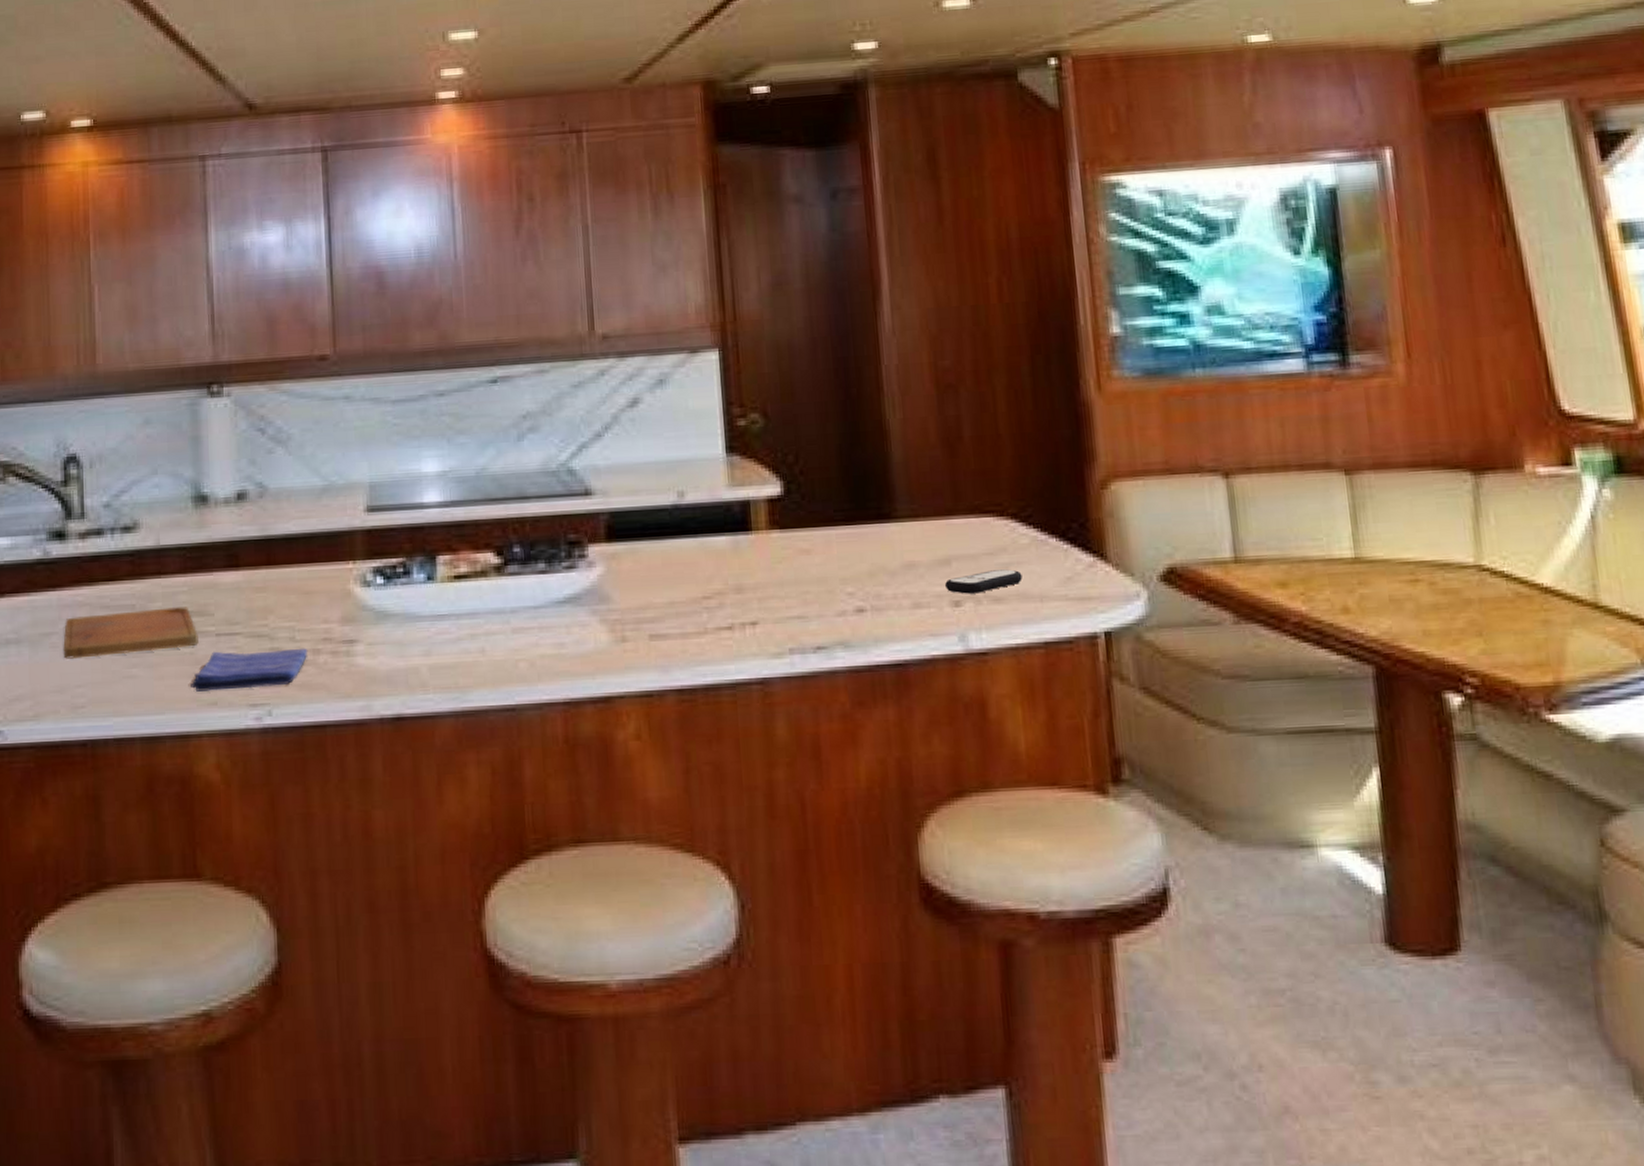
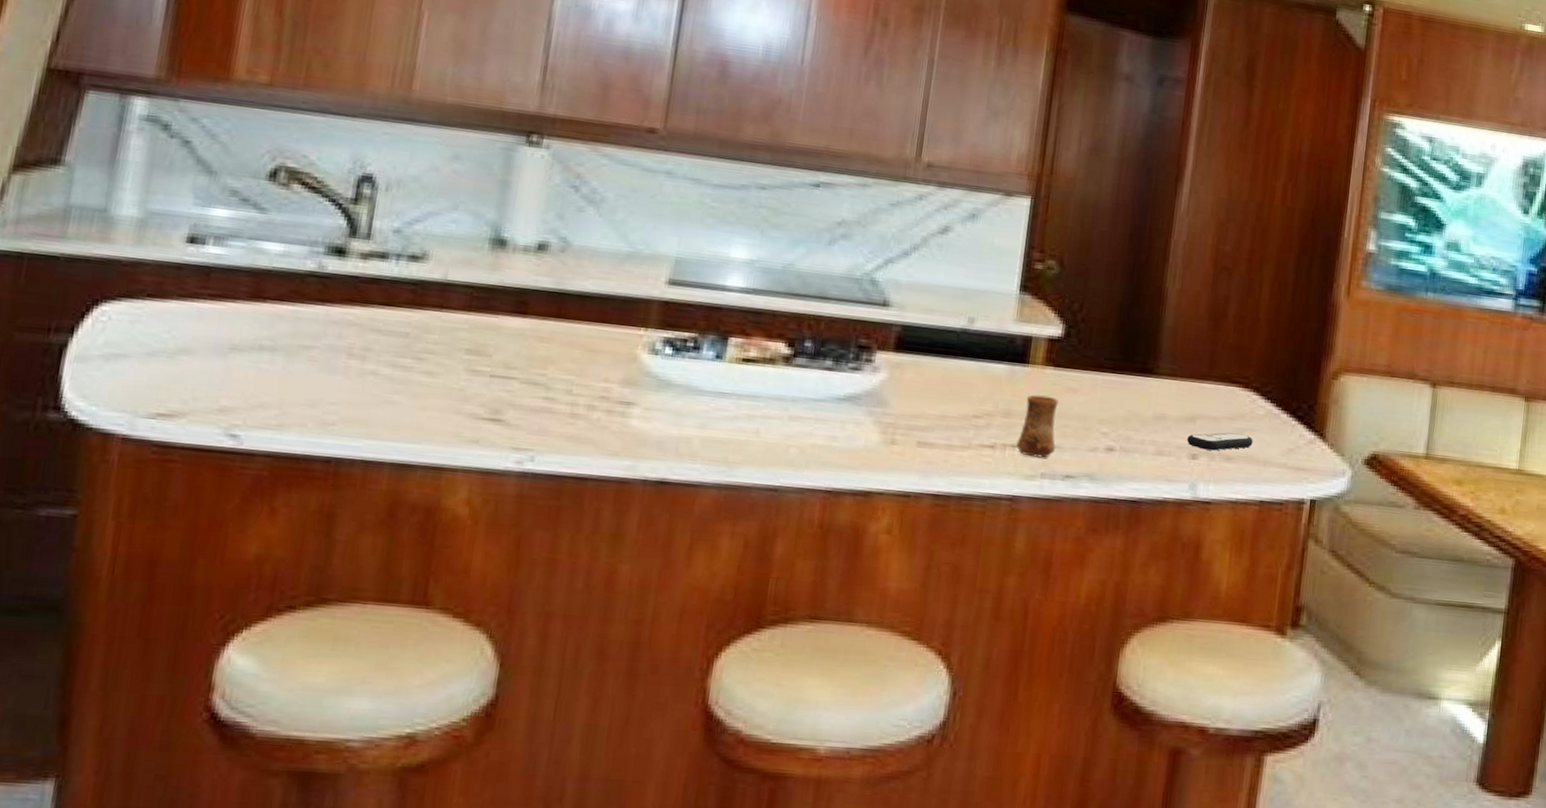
cutting board: present [63,607,198,659] -> none [321,334,472,383]
dish towel: present [191,648,308,692] -> none [454,391,583,435]
cup: none [756,562,799,633] -> present [1016,394,1059,458]

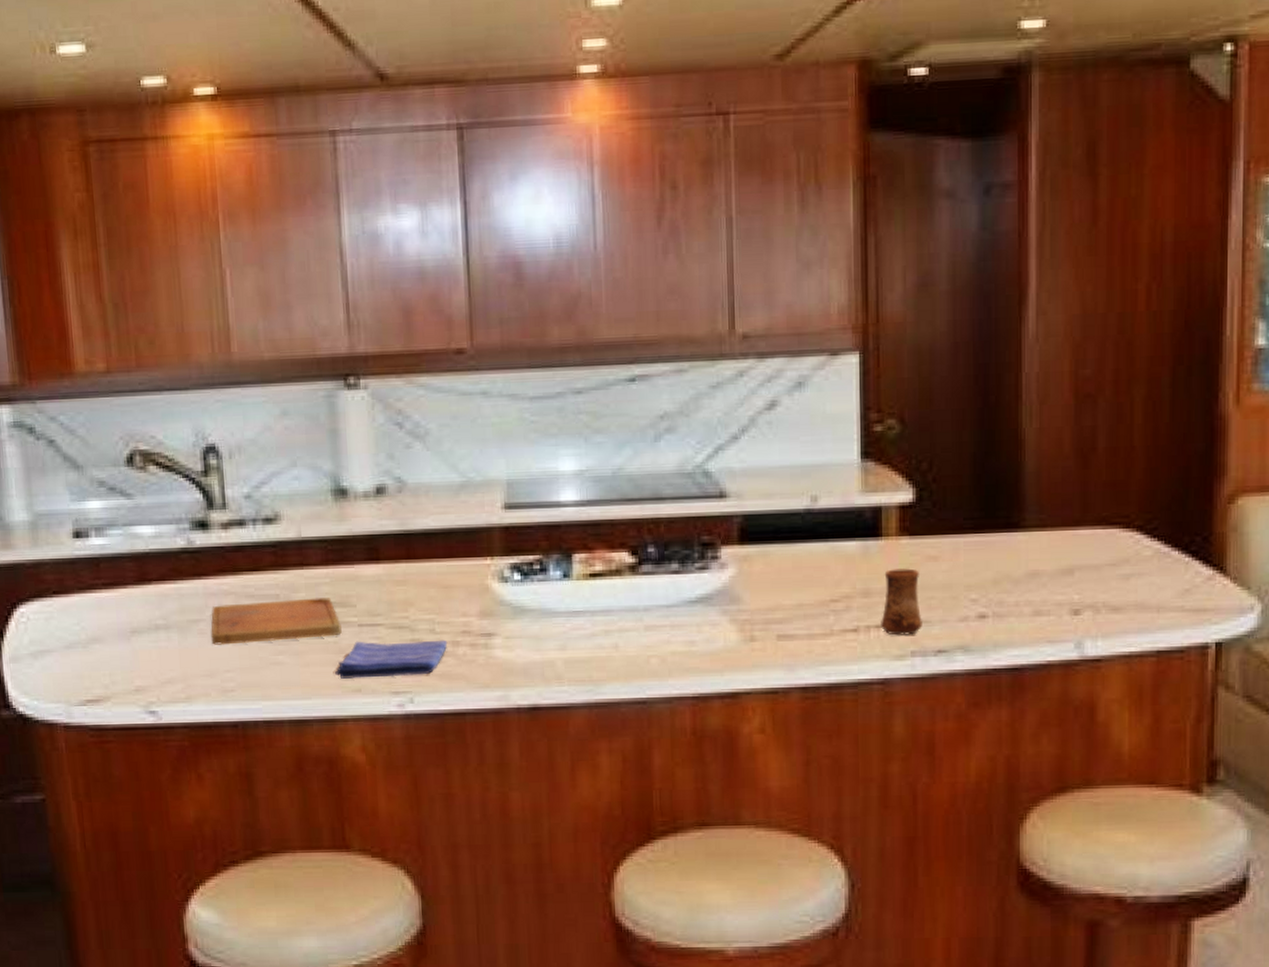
cutting board: none [321,334,472,383] -> present [211,598,342,645]
dish towel: none [454,391,583,435] -> present [335,640,448,679]
remote control: present [1187,432,1253,451] -> none [1067,580,1142,603]

